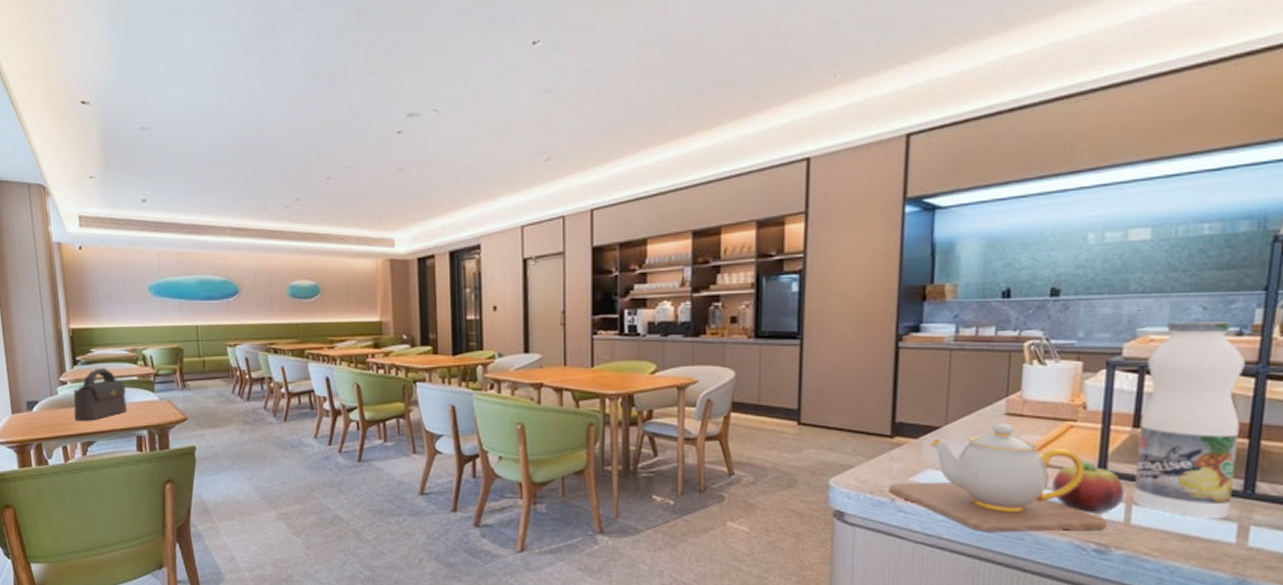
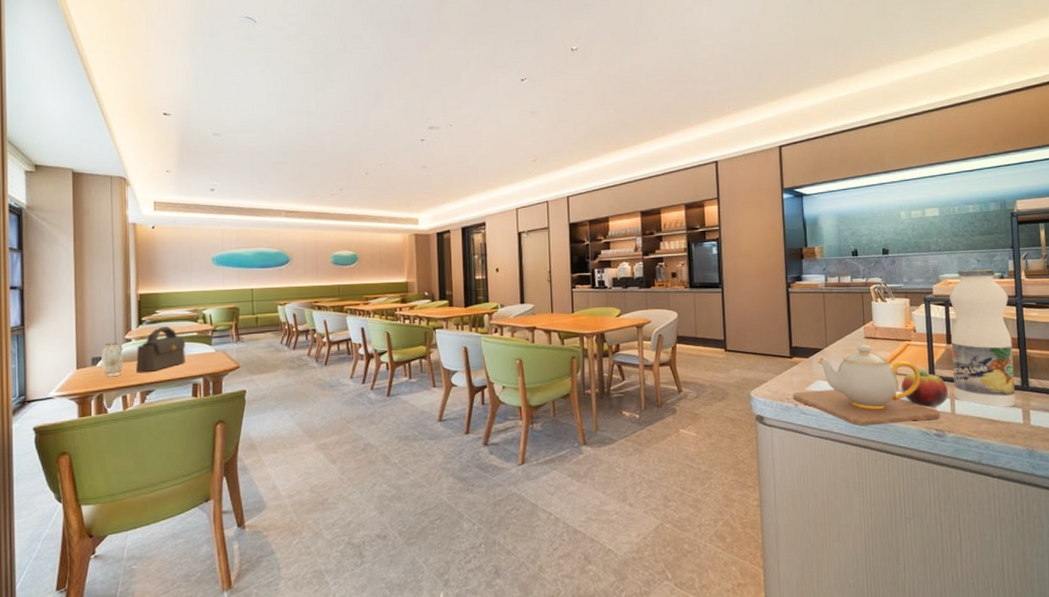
vase: none [36,385,61,425] -> present [102,342,123,377]

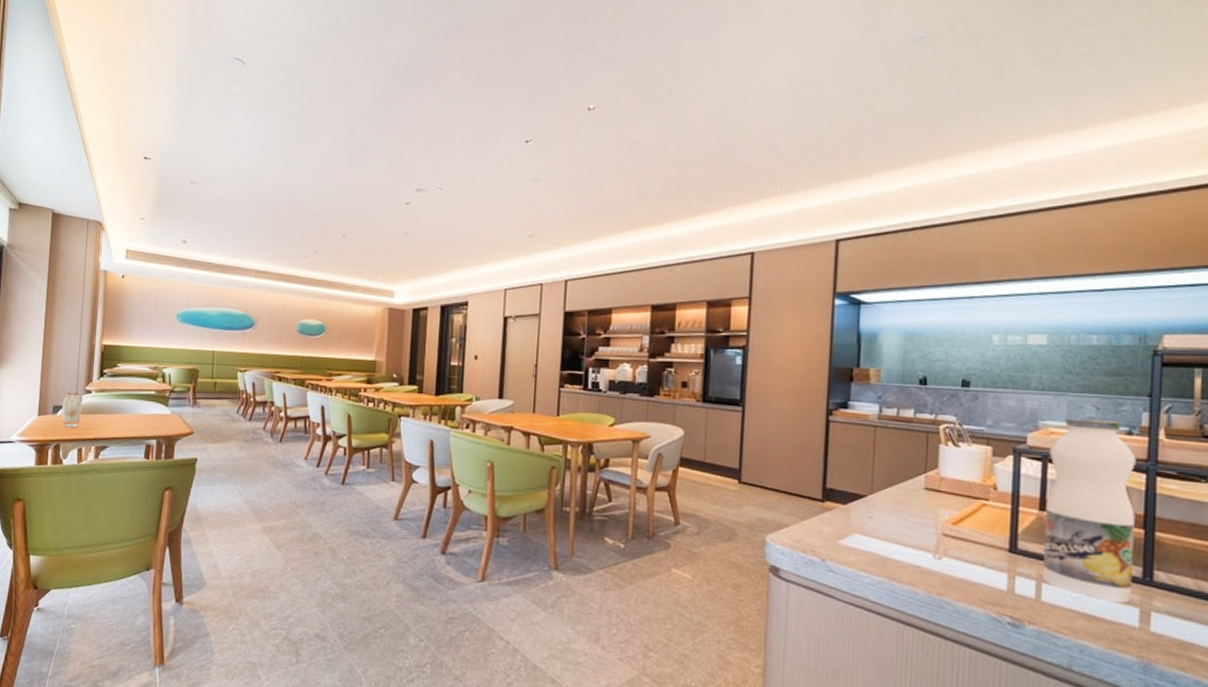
handbag: present [136,326,186,373] -> none [93,381,144,428]
teapot: present [793,344,941,427] -> none [820,496,1020,604]
fruit: present [901,369,949,407] -> none [968,537,1035,589]

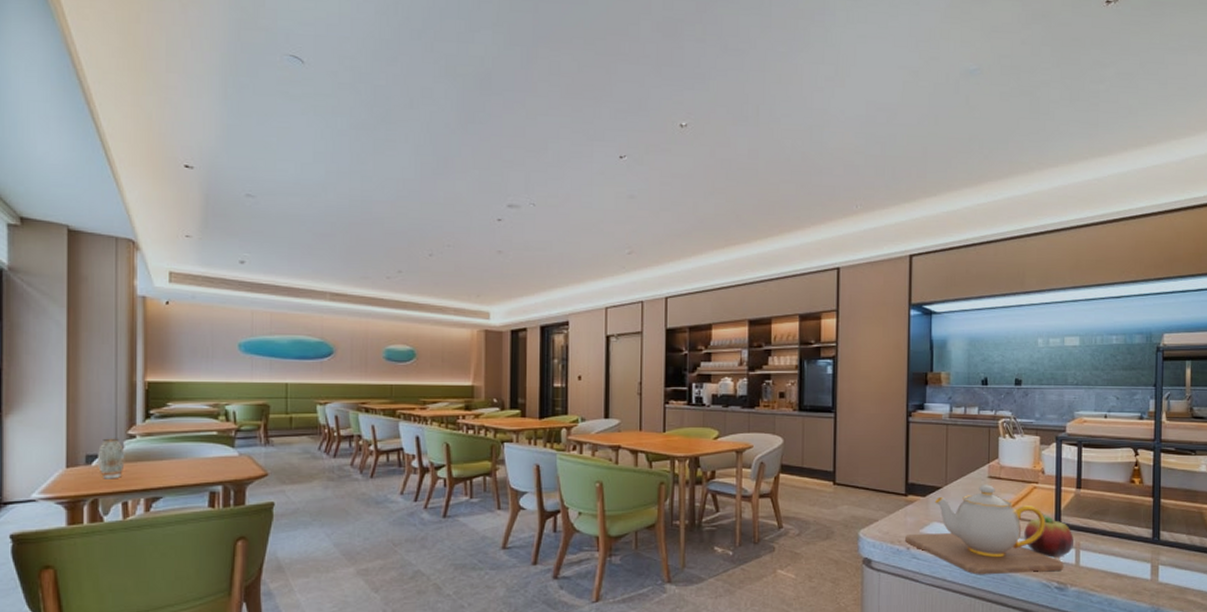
teapot: none [820,496,1020,604] -> present [905,484,1064,575]
fruit: none [968,537,1035,589] -> present [1024,515,1075,558]
fruit juice: present [1043,417,1136,604] -> none [1080,407,1146,561]

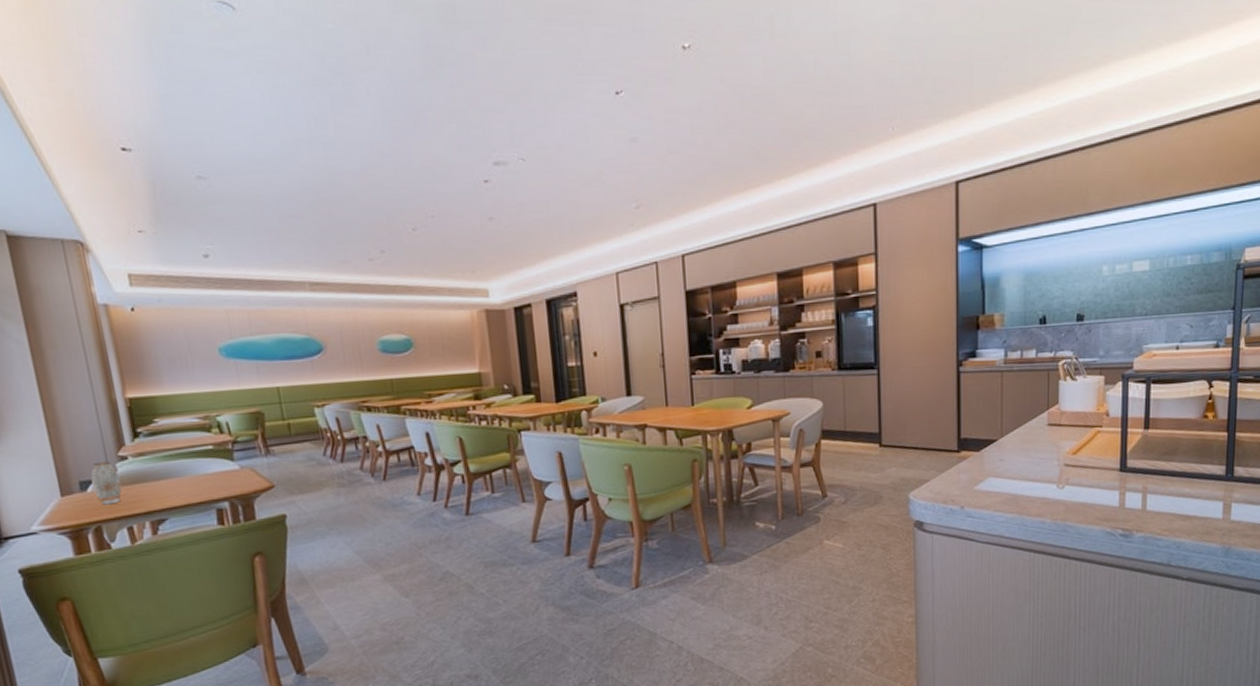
teapot: present [905,484,1064,575] -> none [959,433,1130,529]
fruit: present [1024,515,1075,558] -> none [1087,460,1141,504]

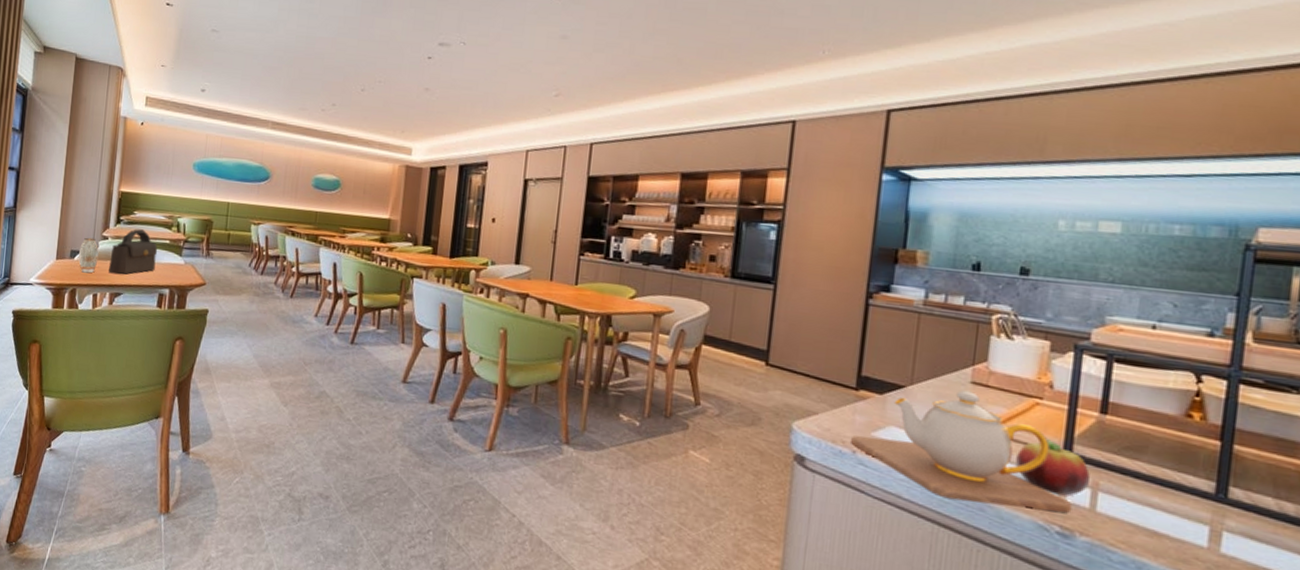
handbag: none [136,439,203,499] -> present [109,229,158,275]
teapot: none [959,433,1130,529] -> present [851,390,1073,513]
fruit: none [1087,460,1141,504] -> present [1016,439,1091,497]

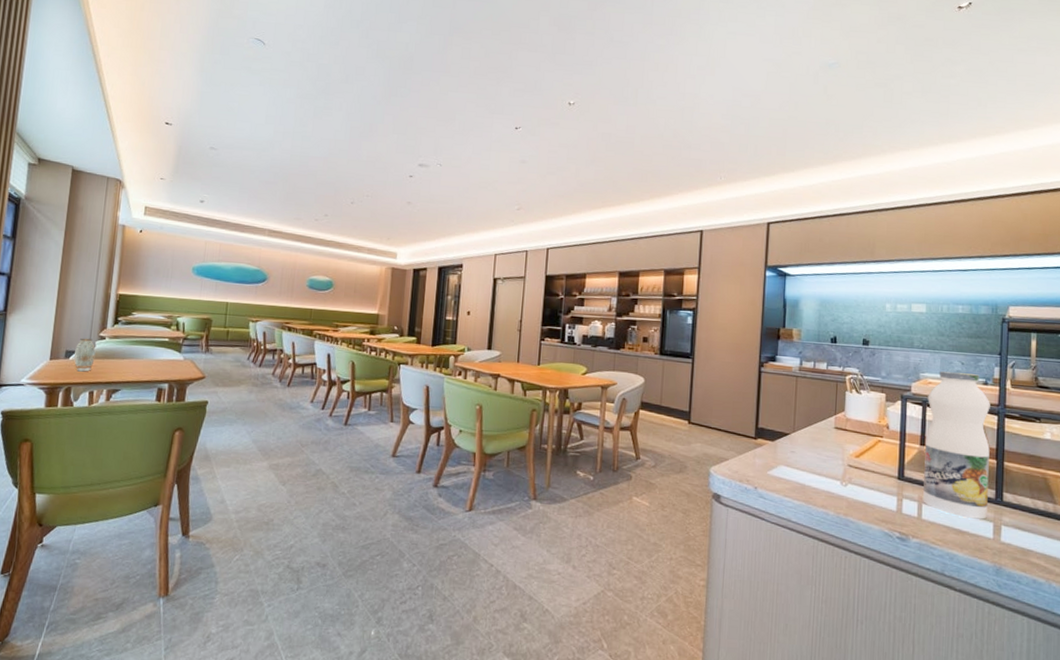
handbag: present [109,229,158,275] -> none [106,328,157,372]
teapot: present [851,390,1073,513] -> none [753,434,906,522]
fruit: present [1016,439,1091,497] -> none [867,467,917,509]
fruit juice: none [1099,314,1217,521] -> present [923,370,990,520]

